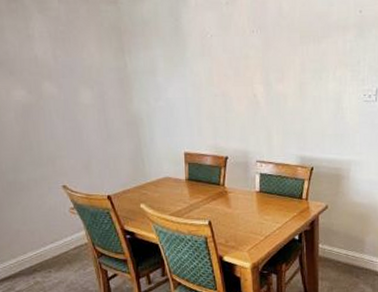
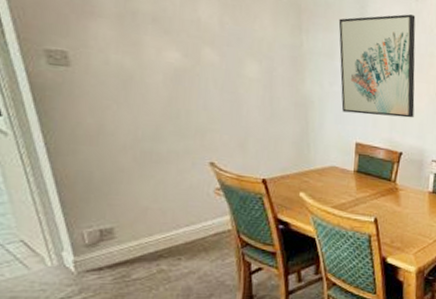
wall art: none [156,19,235,125] -> present [338,14,416,118]

